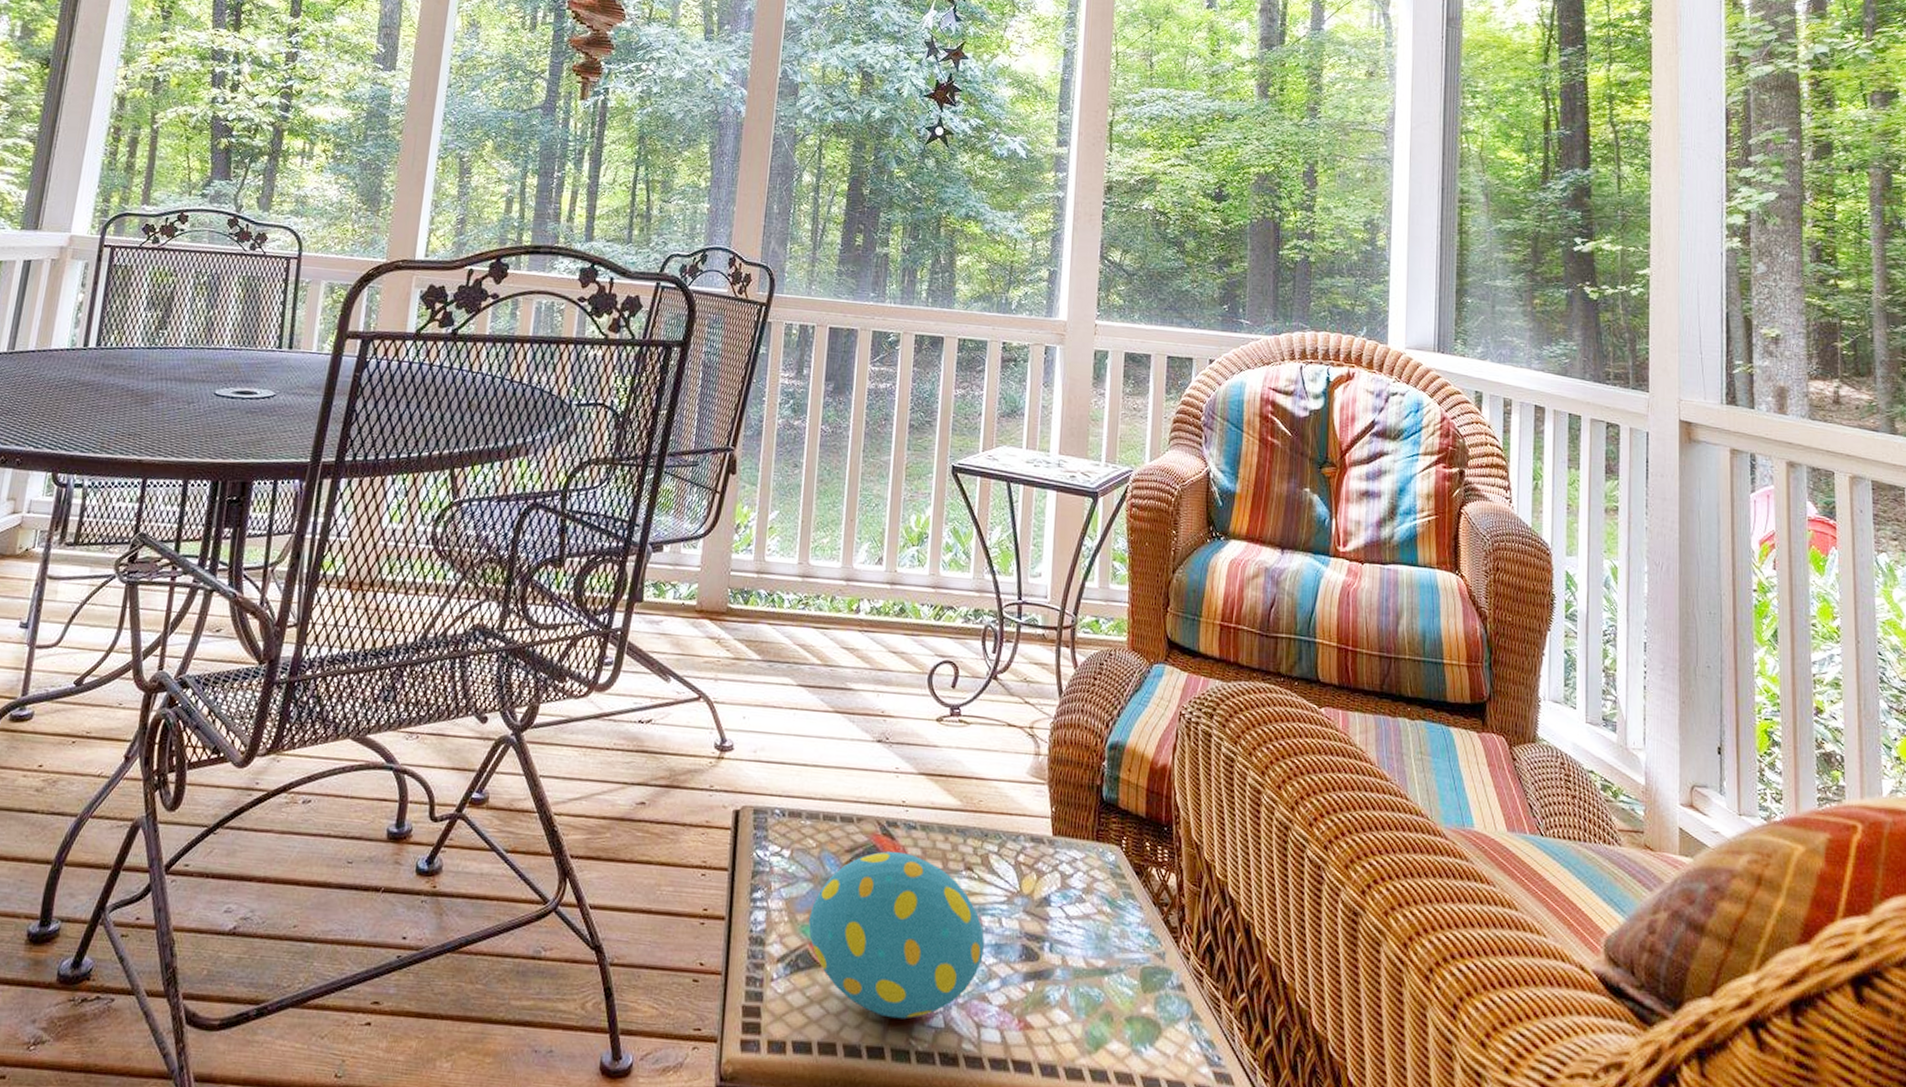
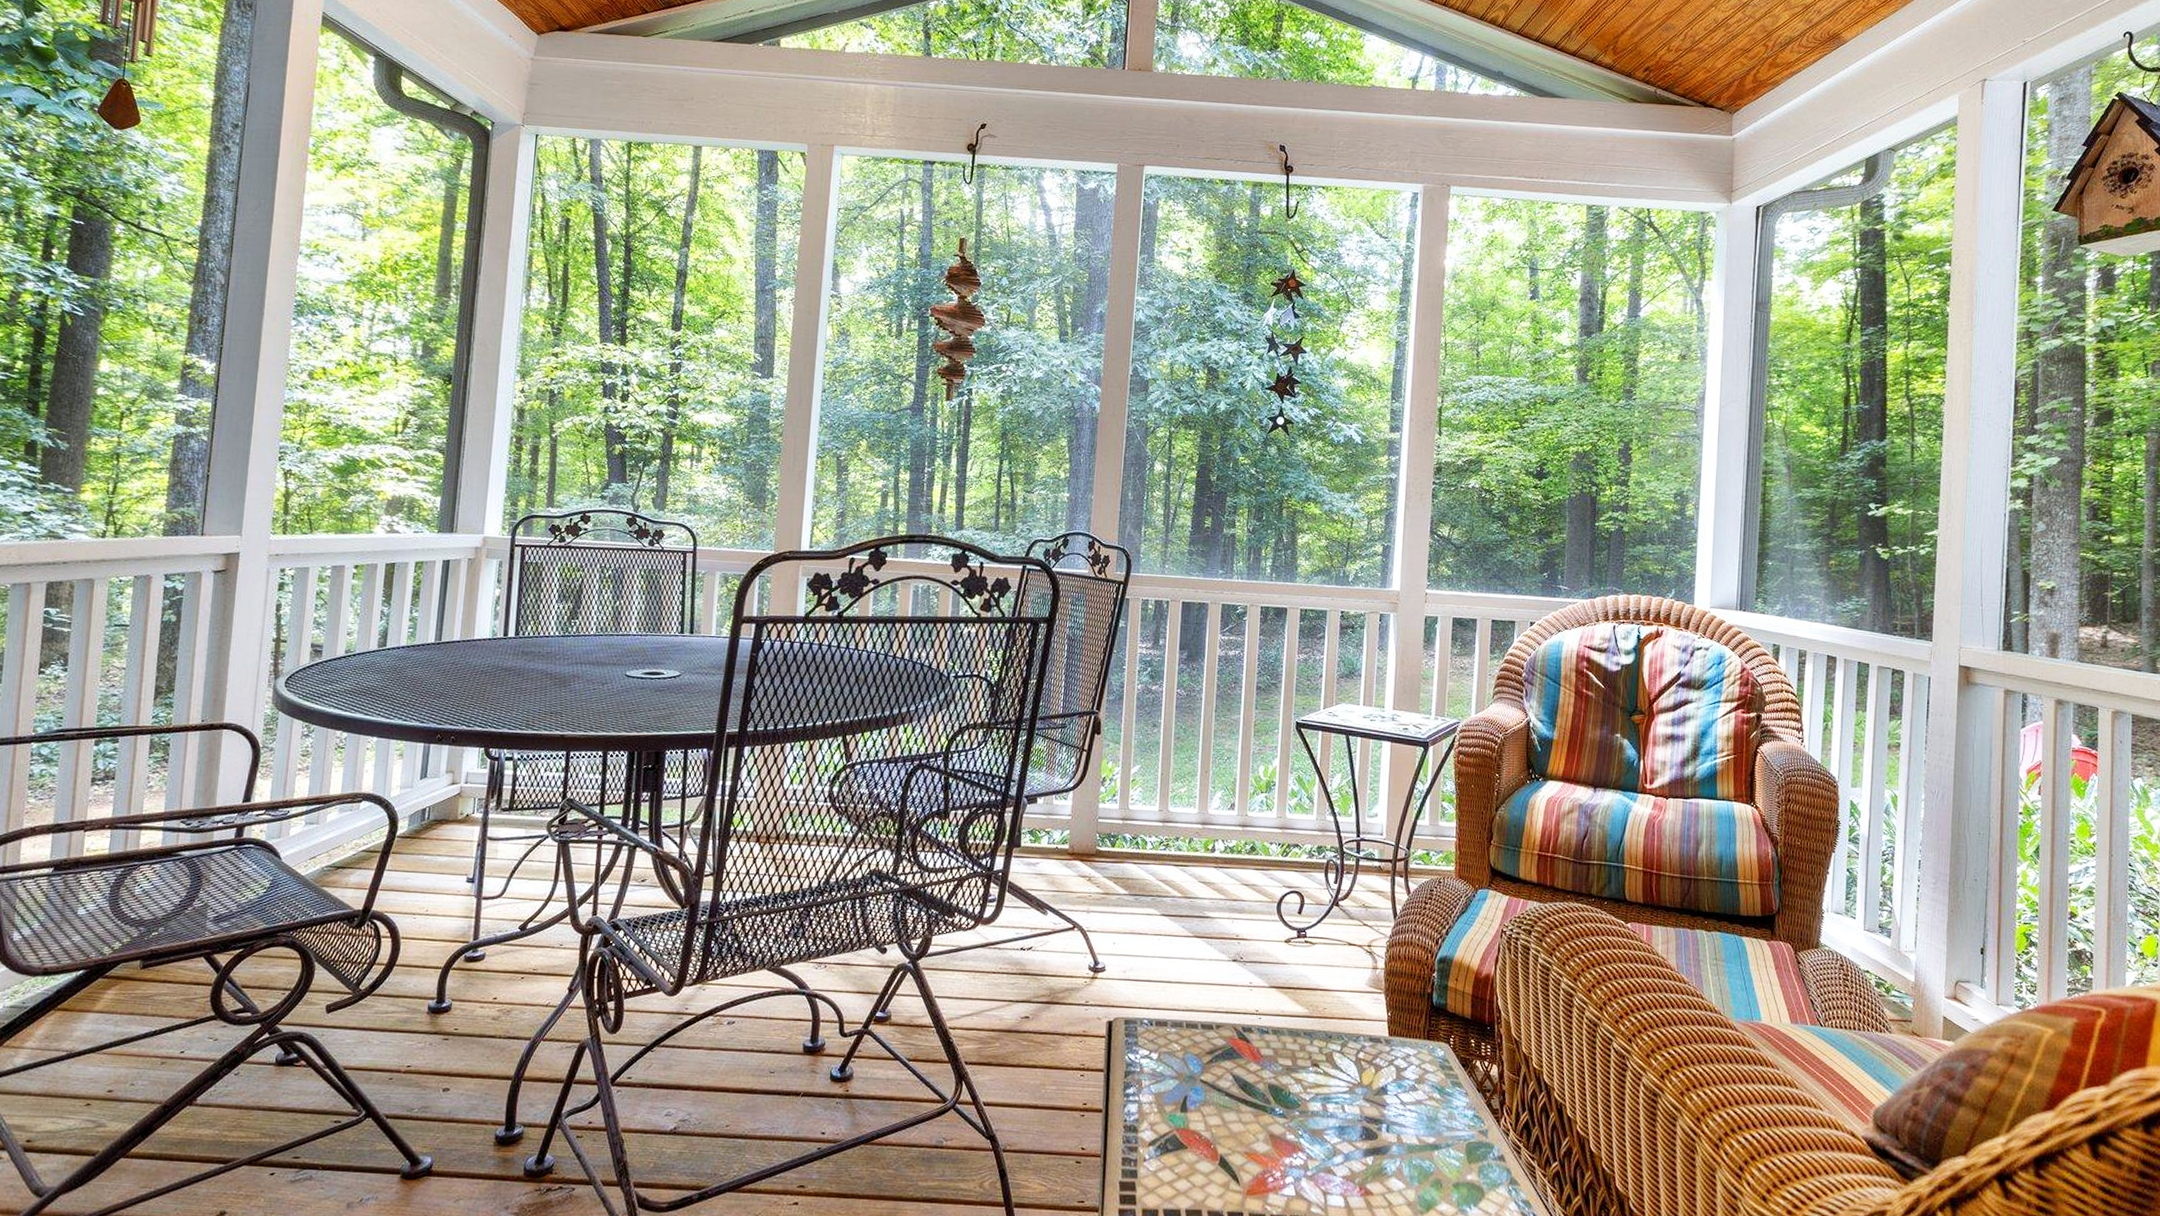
decorative egg: present [808,851,984,1020] -> none [1175,1052,1329,1190]

